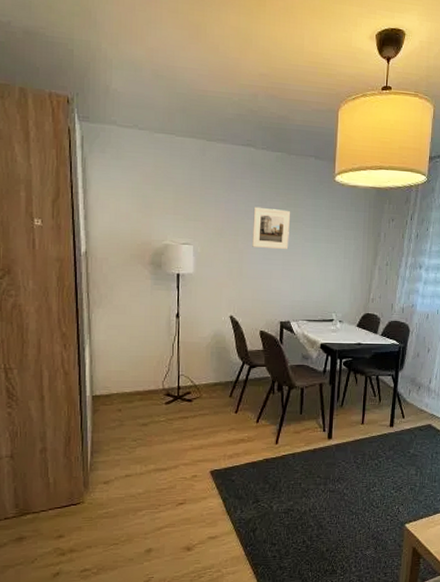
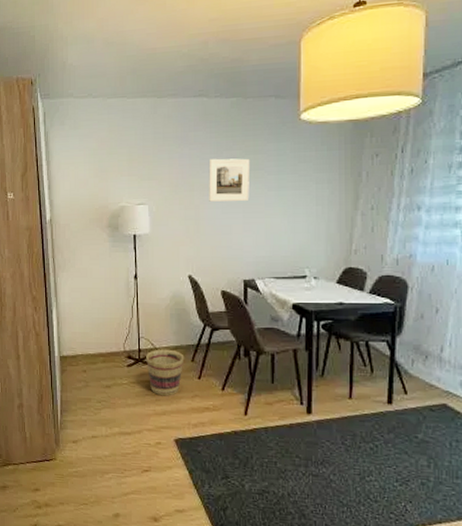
basket: none [185,386,223,431] -> present [146,349,184,396]

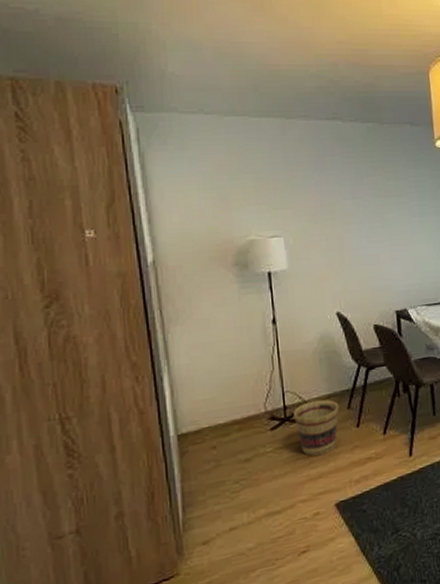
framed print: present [209,158,250,202] -> none [349,184,394,231]

